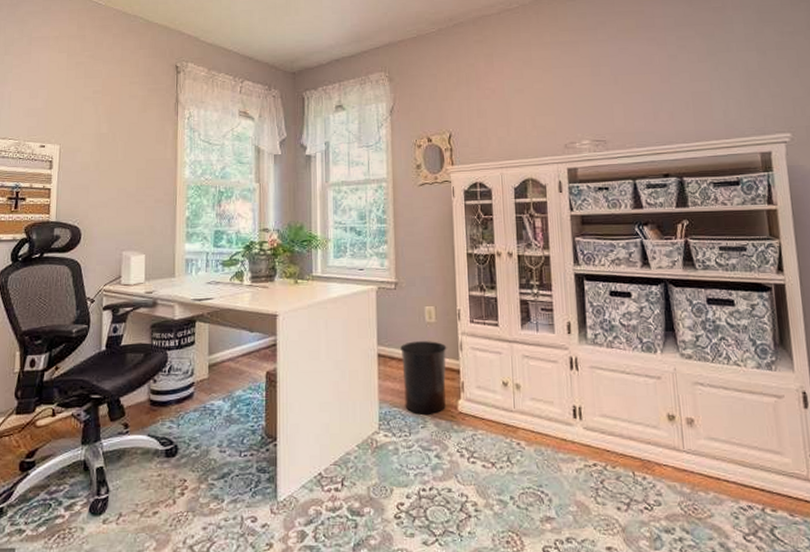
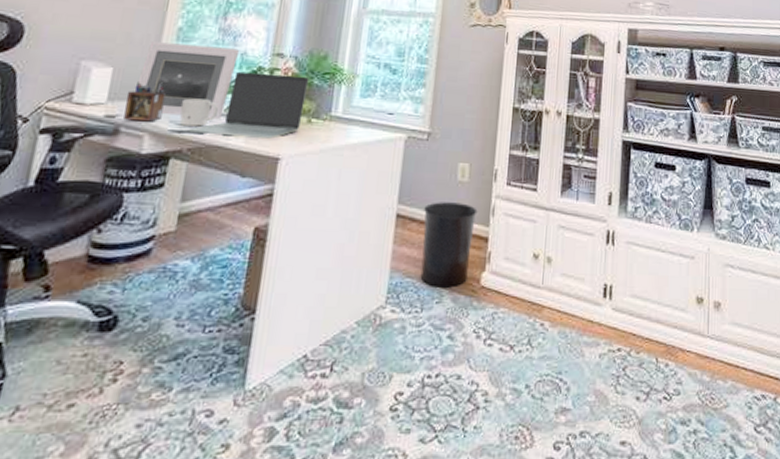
desk organizer: none [157,262,185,295] -> present [123,82,166,122]
picture frame: none [164,229,235,288] -> present [137,41,240,120]
mug: none [197,272,225,295] -> present [179,98,218,127]
laptop: none [206,245,291,301] -> present [189,71,310,139]

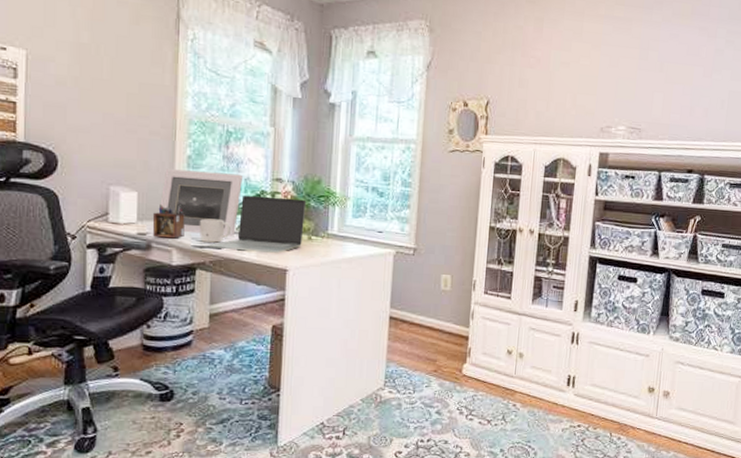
waste bin: present [420,202,478,288] -> none [412,307,459,375]

